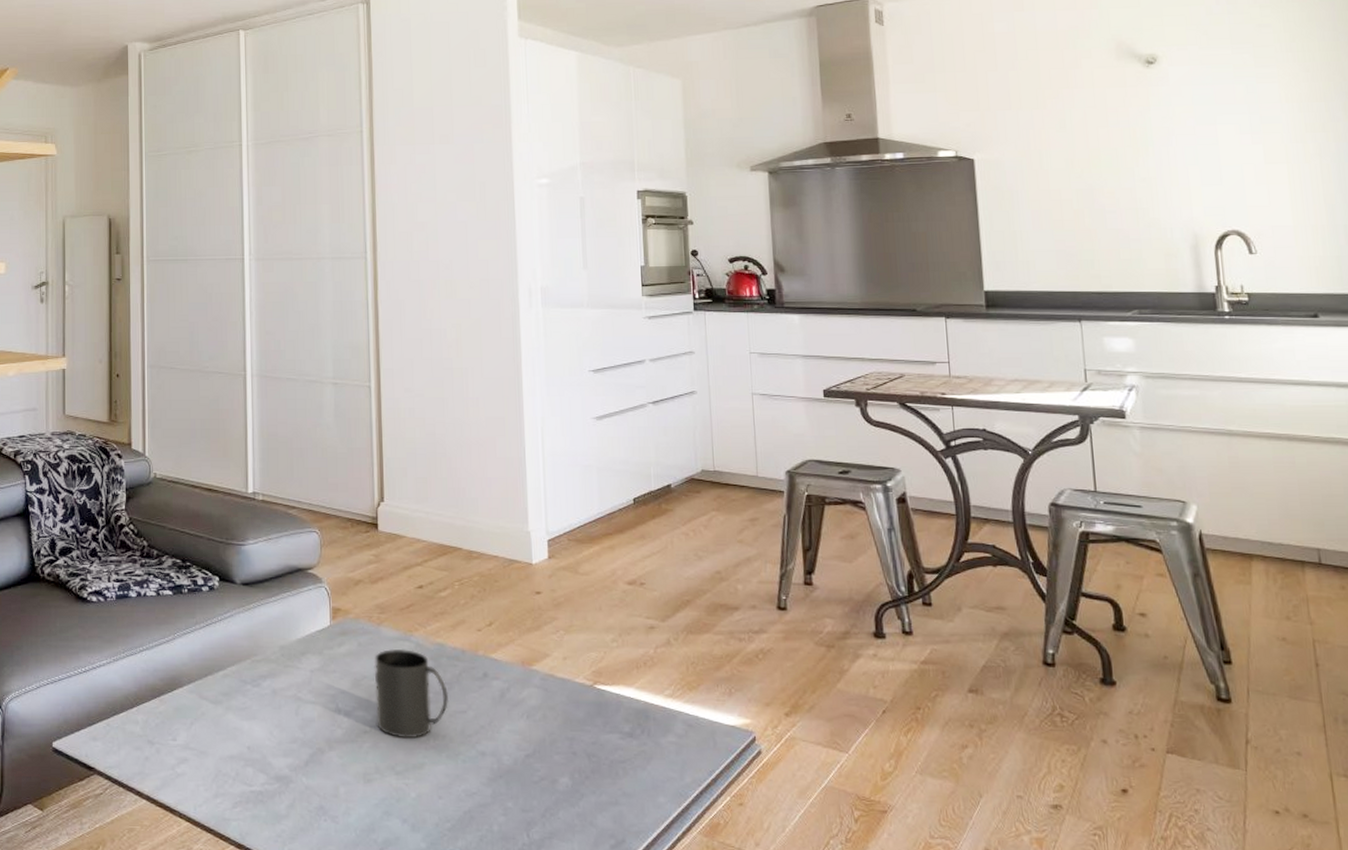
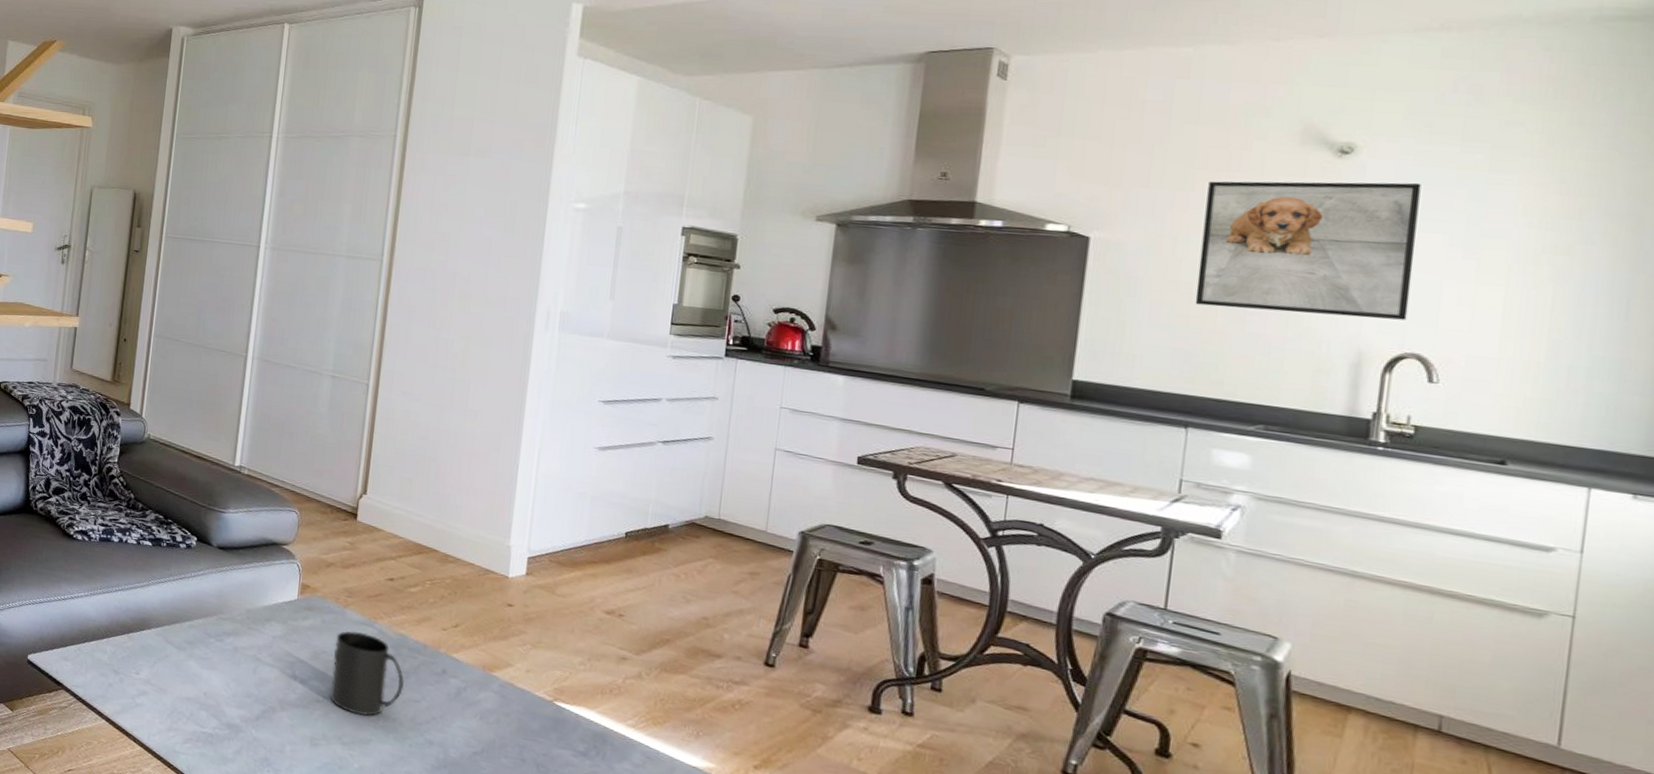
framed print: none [1056,83,1223,209] -> present [1195,181,1421,320]

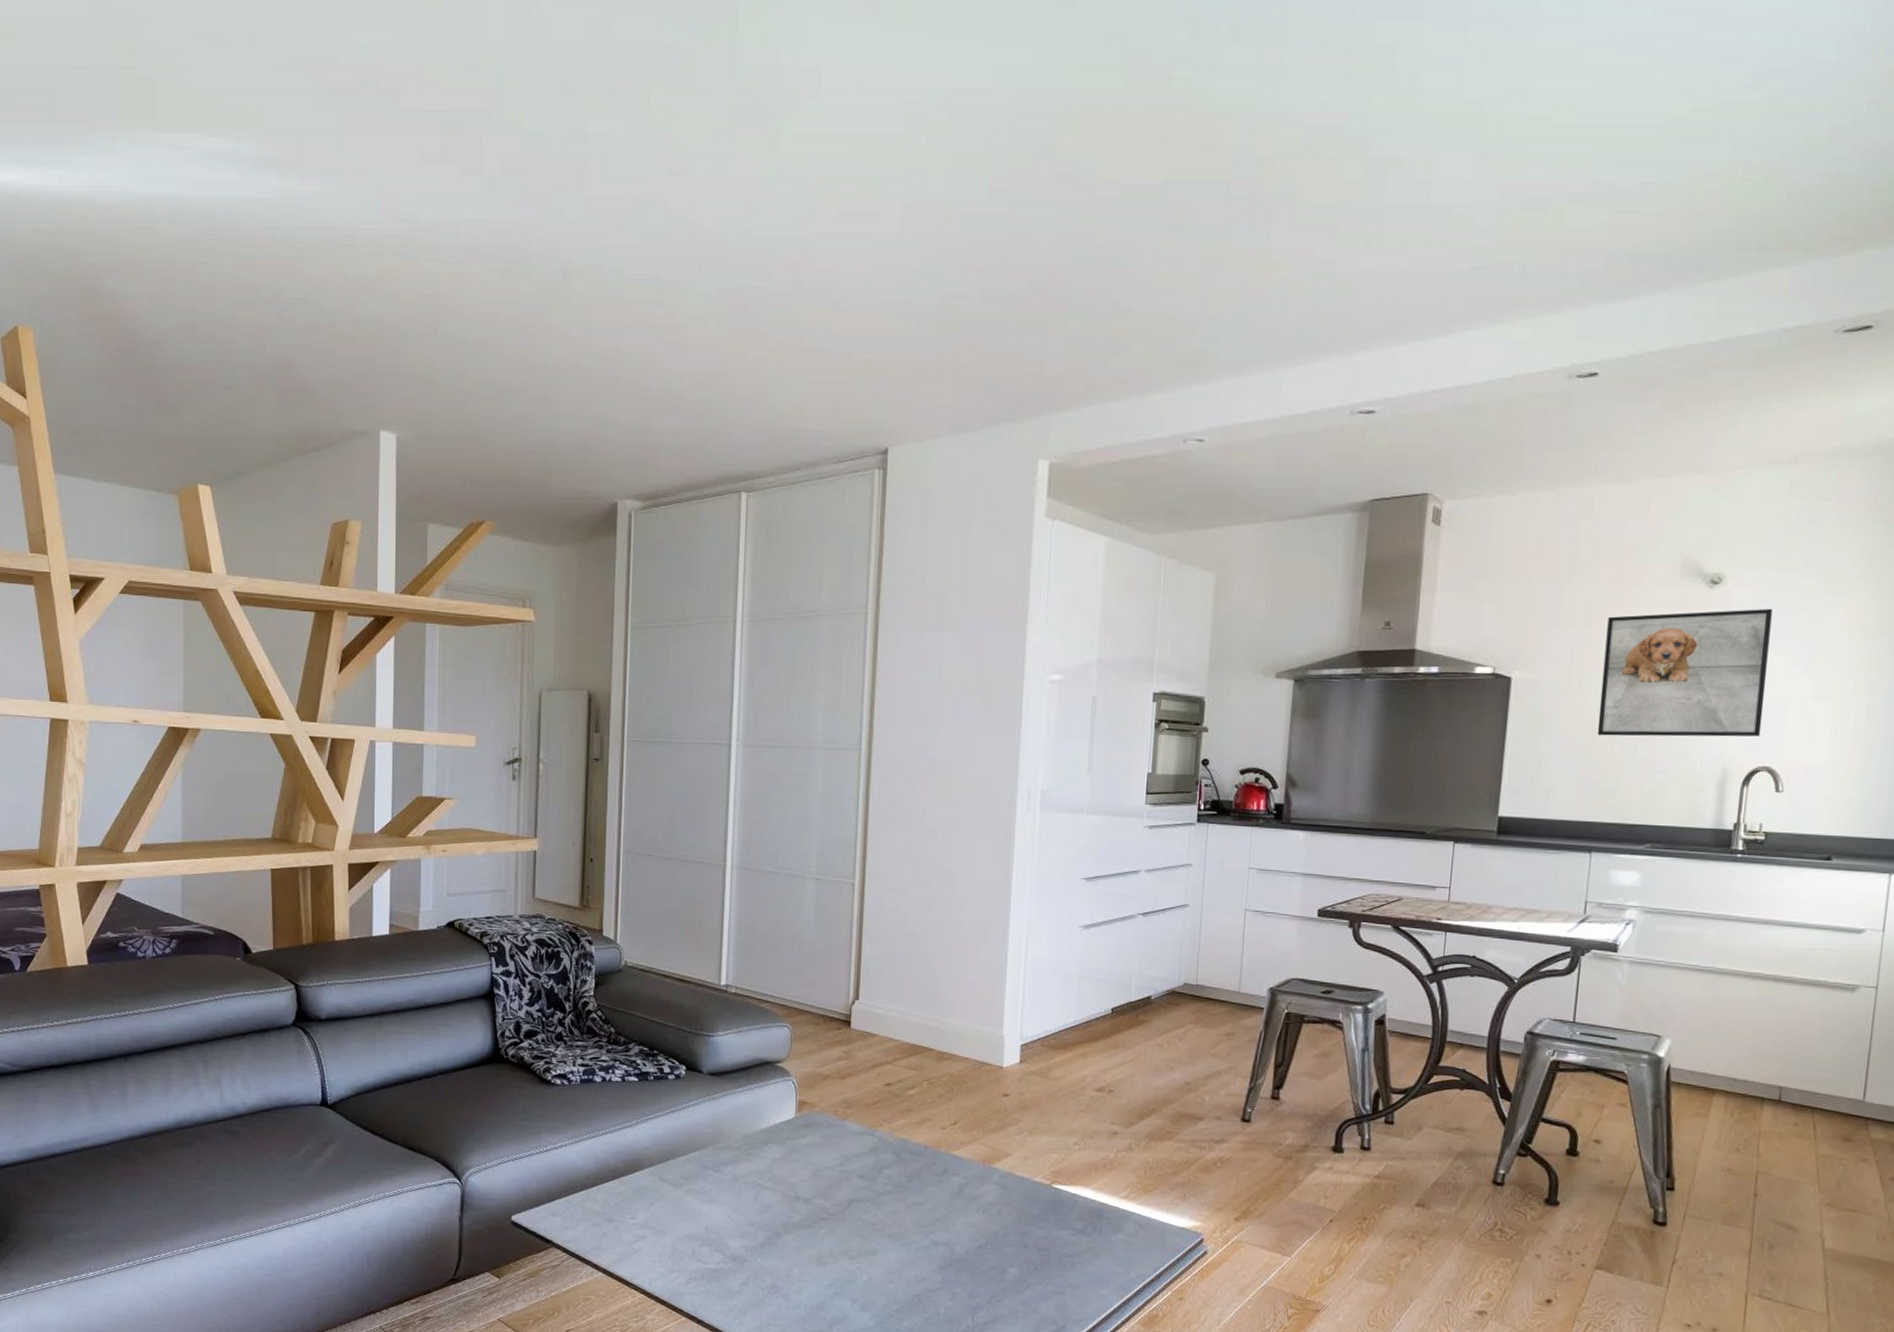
mug: present [330,631,404,716] -> none [834,1142,908,1227]

